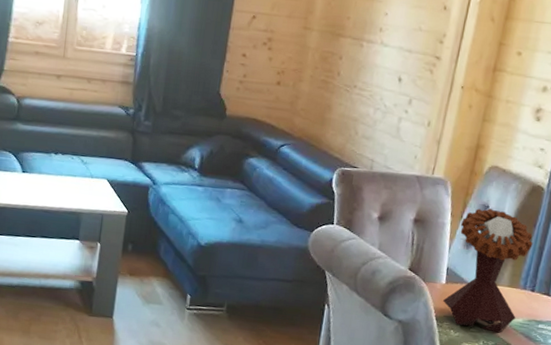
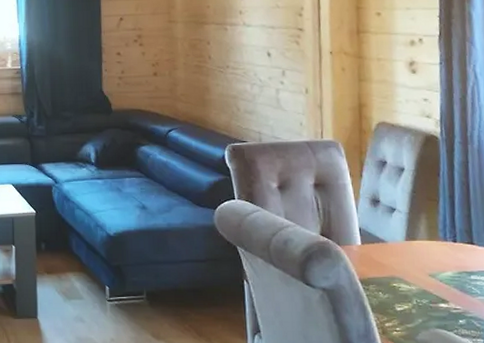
mushroom: present [443,208,533,333] -> none [361,164,444,290]

